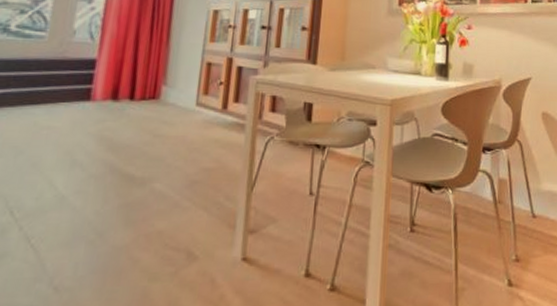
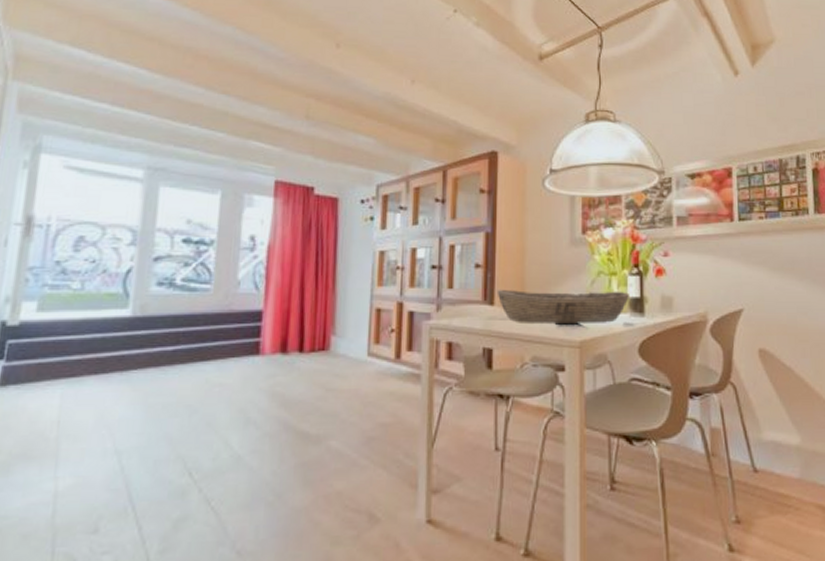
basket: none [319,50,436,85] -> present [496,289,629,325]

